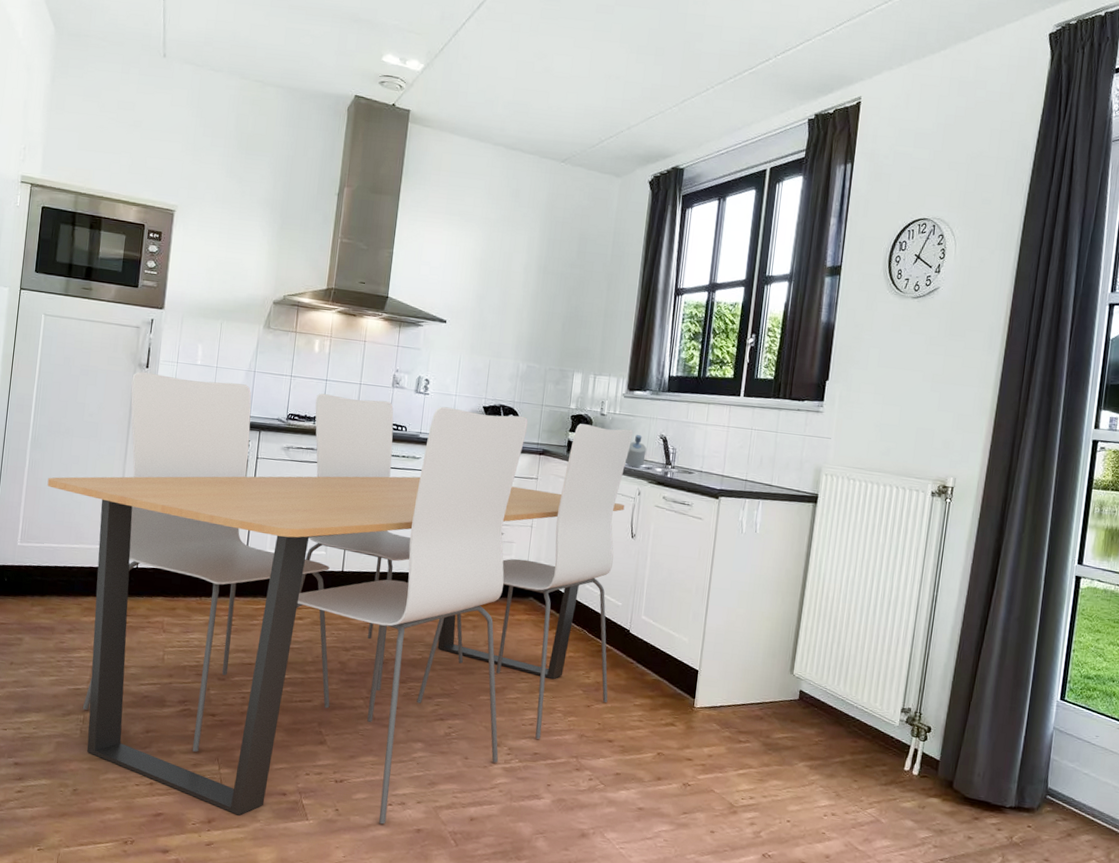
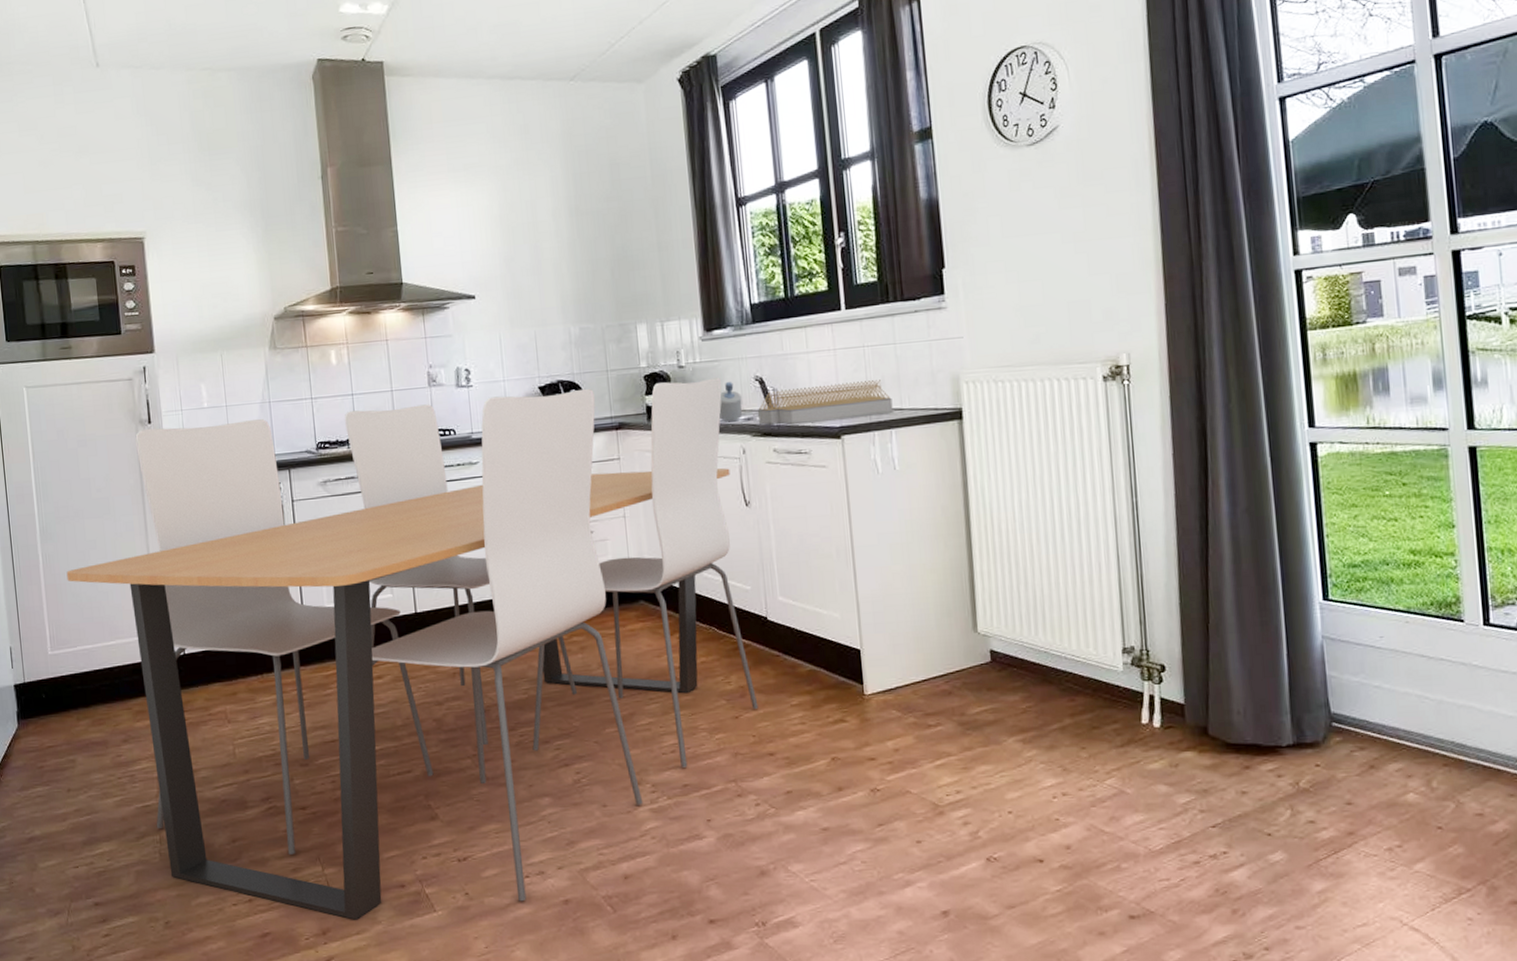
dish rack: none [656,449,765,488] -> present [757,380,893,426]

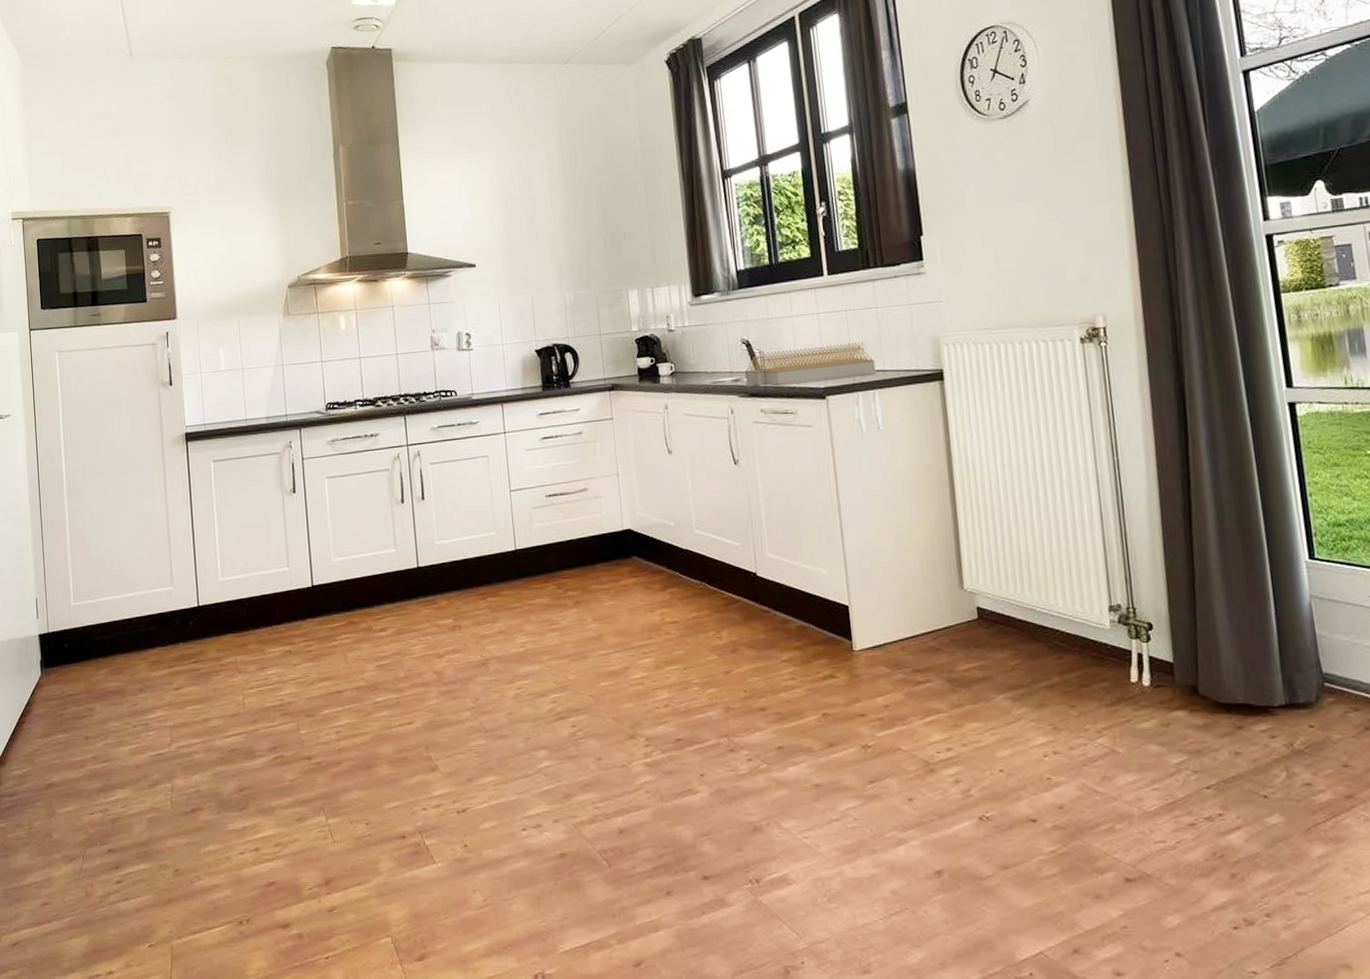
dining table: present [66,377,759,920] -> none [90,341,749,871]
soap dispenser: present [719,382,743,422] -> none [707,345,731,384]

